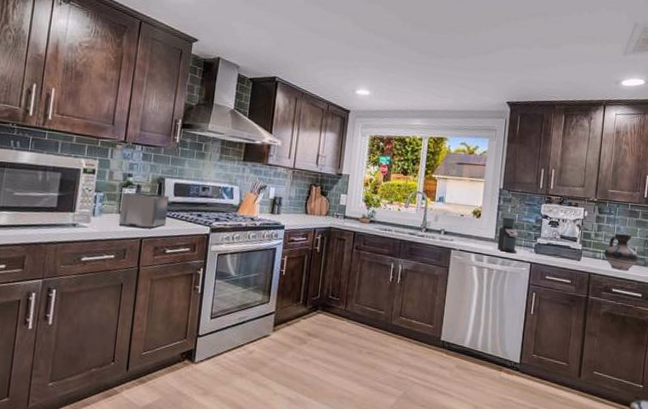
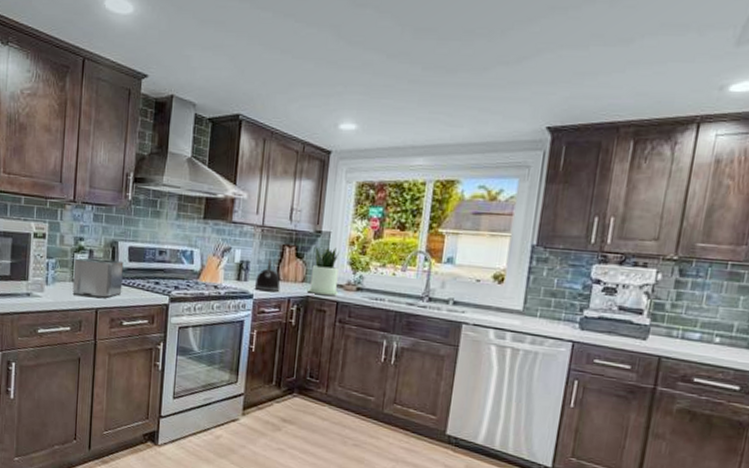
kettle: none [285,196,308,224] -> present [254,259,281,293]
planter: none [329,186,356,227] -> present [307,246,339,296]
coffee grinder: present [497,218,518,254] -> none [525,283,557,330]
ceramic jug: present [604,233,639,271] -> none [684,303,739,355]

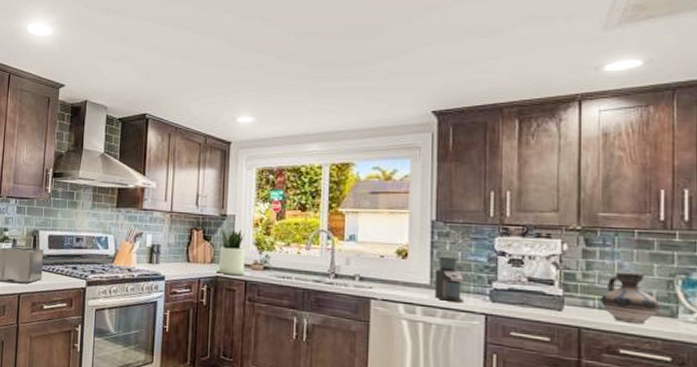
kettle: present [254,259,281,293] -> none [165,242,190,274]
coffee grinder: none [525,283,557,330] -> present [434,257,465,303]
ceramic jug: none [684,303,739,355] -> present [601,272,660,325]

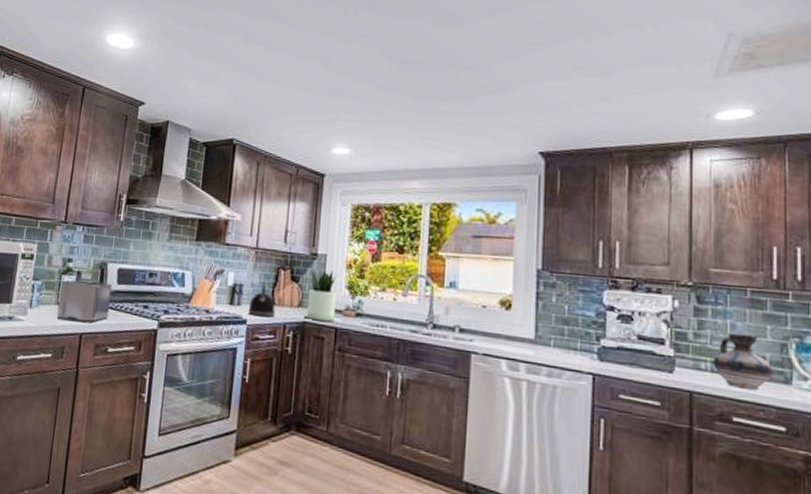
kettle: none [165,242,190,274] -> present [247,282,276,318]
coffee grinder: present [434,257,465,303] -> none [539,310,571,361]

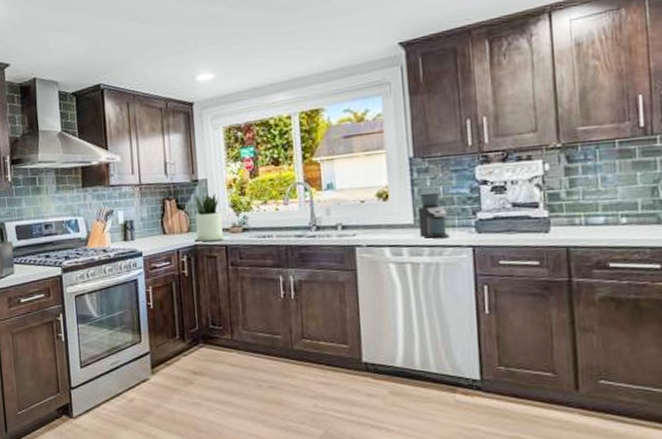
kettle: present [247,282,276,318] -> none [141,215,168,248]
coffee grinder: none [539,310,571,361] -> present [418,193,451,239]
ceramic jug: present [713,333,774,391] -> none [587,183,646,236]

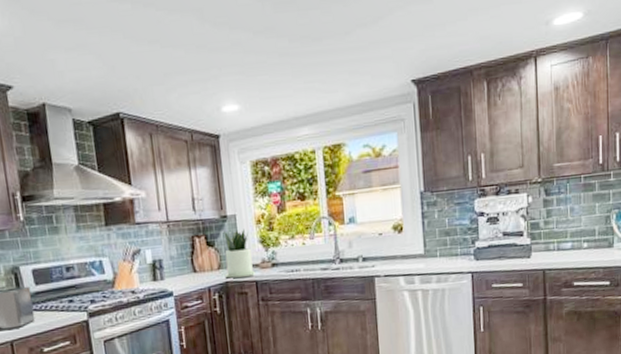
coffee grinder: present [418,193,451,239] -> none [427,225,454,267]

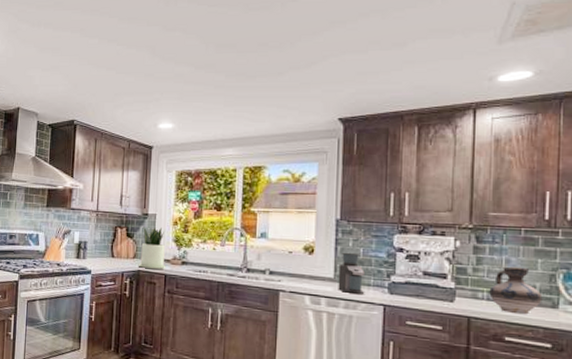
coffee grinder: none [427,225,454,267] -> present [338,253,365,295]
ceramic jug: none [559,213,601,259] -> present [489,266,543,315]

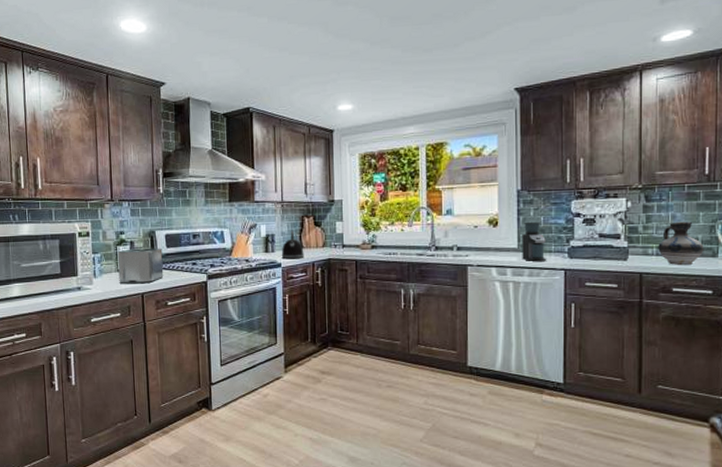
kettle: none [92,239,115,268] -> present [281,230,304,260]
planter: present [138,226,166,270] -> none [328,213,356,257]

